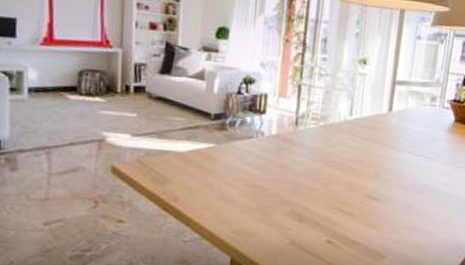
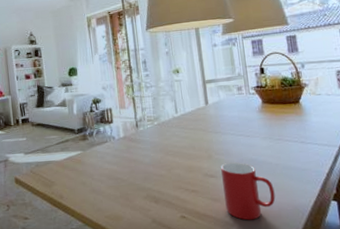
cup: none [381,185,441,253] -> present [221,162,276,221]

